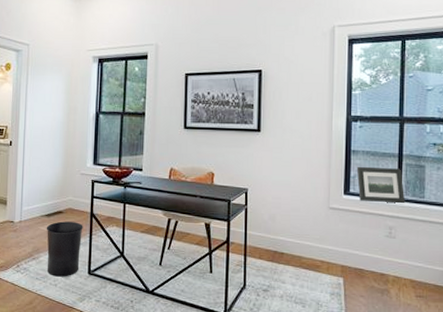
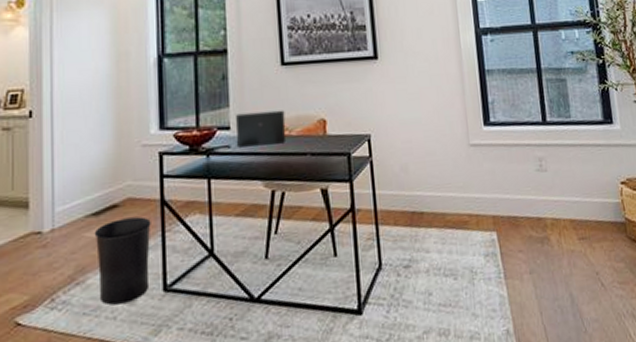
laptop: none [147,160,183,186] -> present [236,110,286,148]
picture frame: present [356,166,406,204] -> none [493,86,552,131]

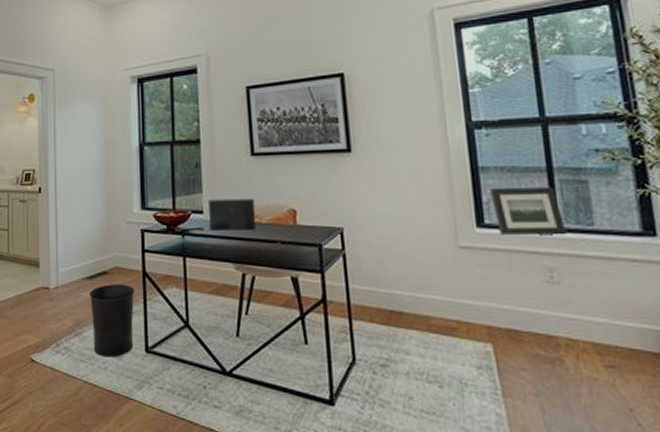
picture frame: none [493,86,552,131] -> present [489,187,567,236]

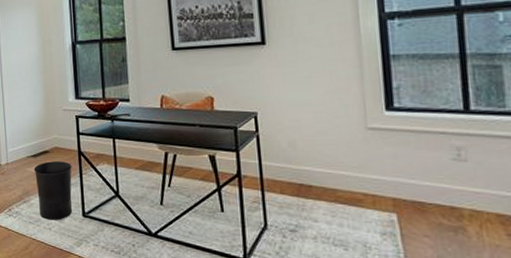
laptop: present [208,198,256,231] -> none [134,87,177,116]
picture frame: present [489,187,567,236] -> none [400,72,477,118]

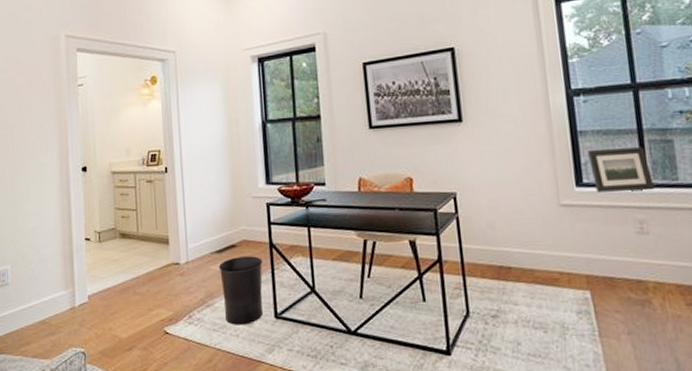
picture frame: none [400,72,477,118] -> present [587,147,655,192]

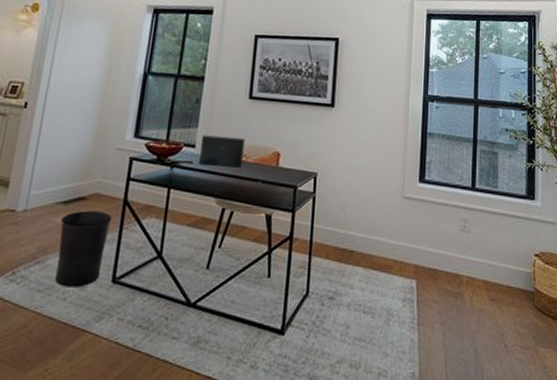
laptop: none [330,169,375,201] -> present [199,135,245,168]
picture frame: present [587,147,655,192] -> none [432,150,480,194]

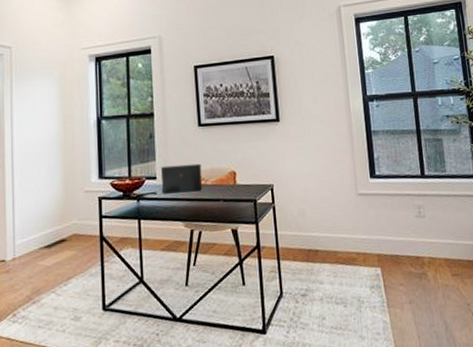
waste bin: present [55,210,112,287] -> none [47,249,93,321]

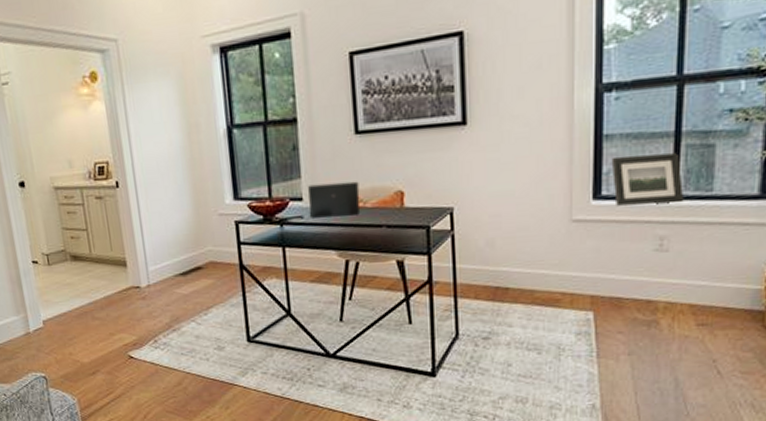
picture frame: none [379,145,429,183] -> present [611,153,684,206]

